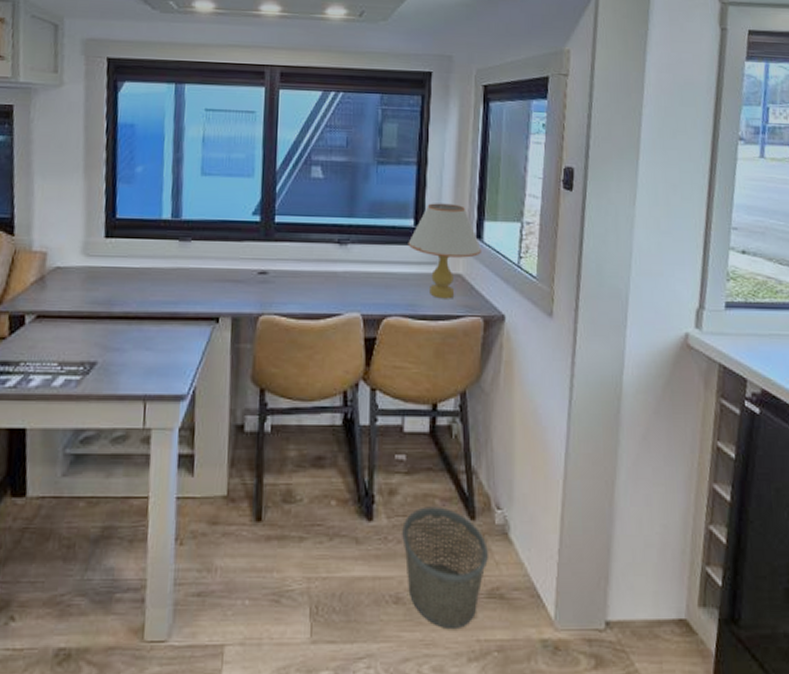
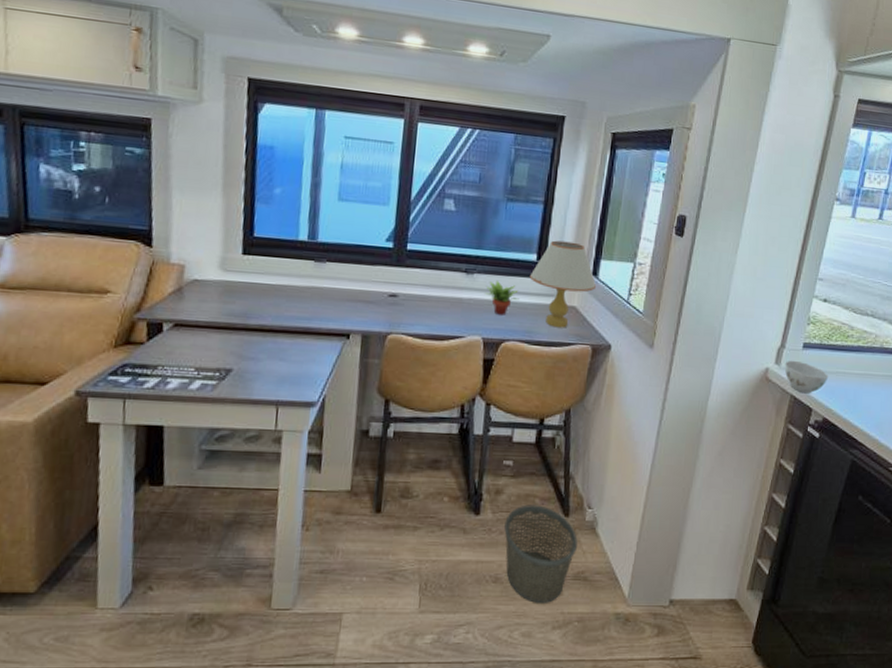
succulent plant: none [361,251,399,288] -> present [485,281,519,315]
teacup: none [707,322,761,362] -> present [784,360,829,394]

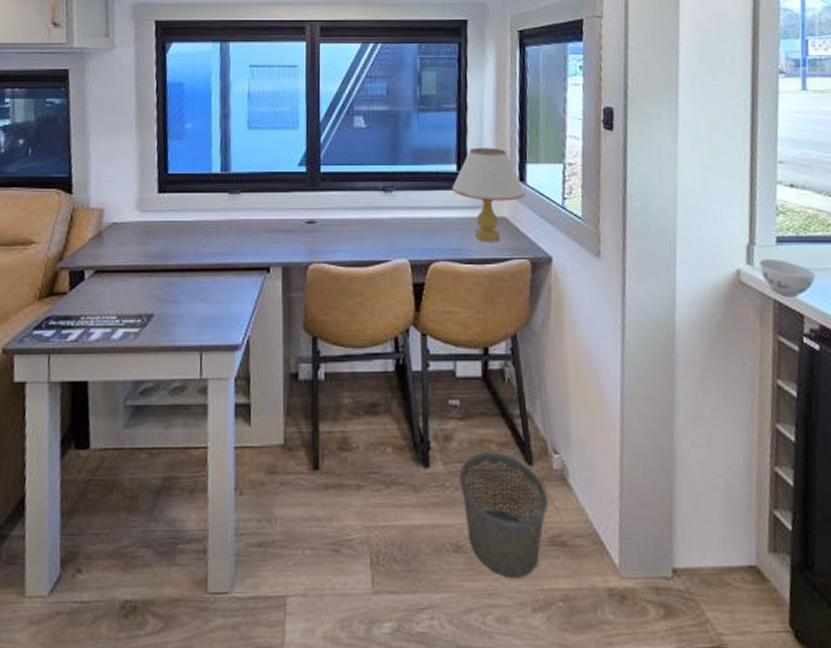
succulent plant: present [485,281,519,315] -> none [406,197,444,233]

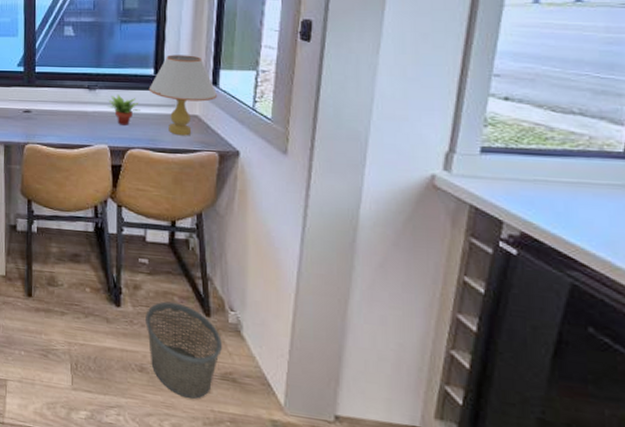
succulent plant: none [406,197,444,233] -> present [108,95,140,125]
teacup: present [758,258,816,297] -> none [457,166,523,204]

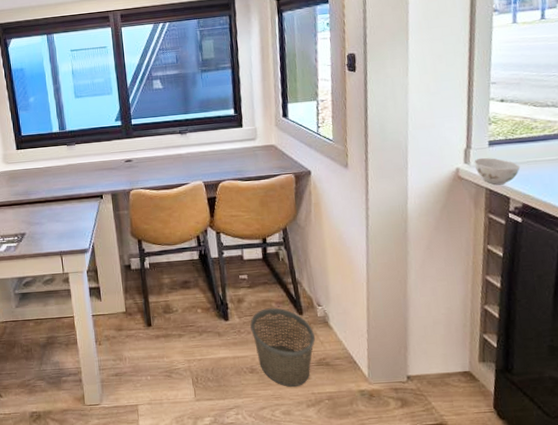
succulent plant: present [108,95,140,125] -> none [198,136,226,162]
table lamp: present [148,55,218,136] -> none [231,94,289,165]
teacup: none [457,166,523,204] -> present [474,157,521,185]

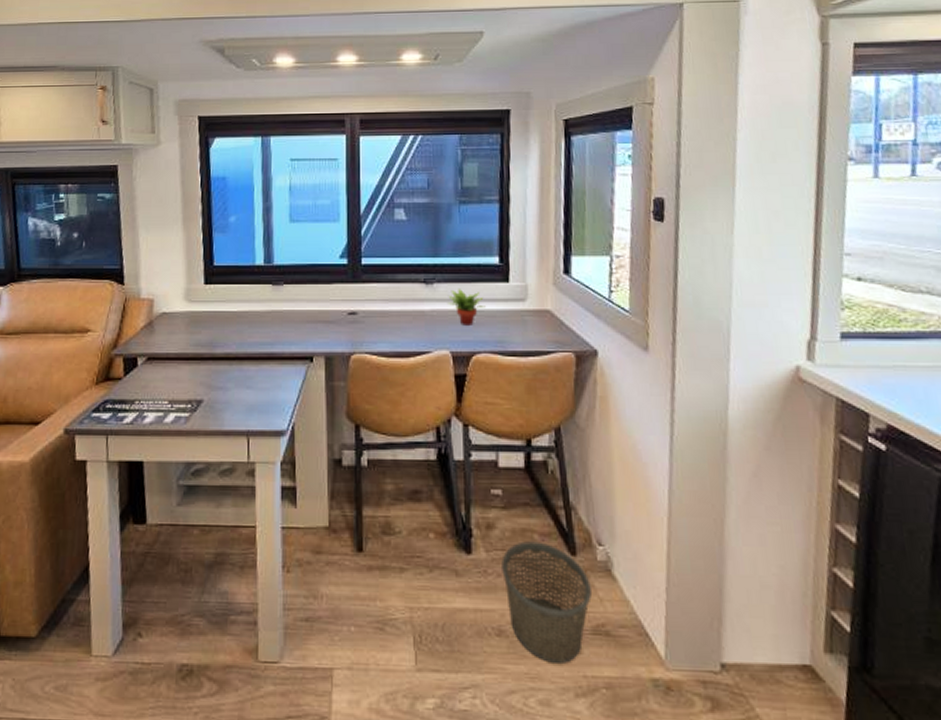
succulent plant: none [198,136,226,162] -> present [448,289,486,325]
teacup: present [474,157,521,185] -> none [820,354,884,395]

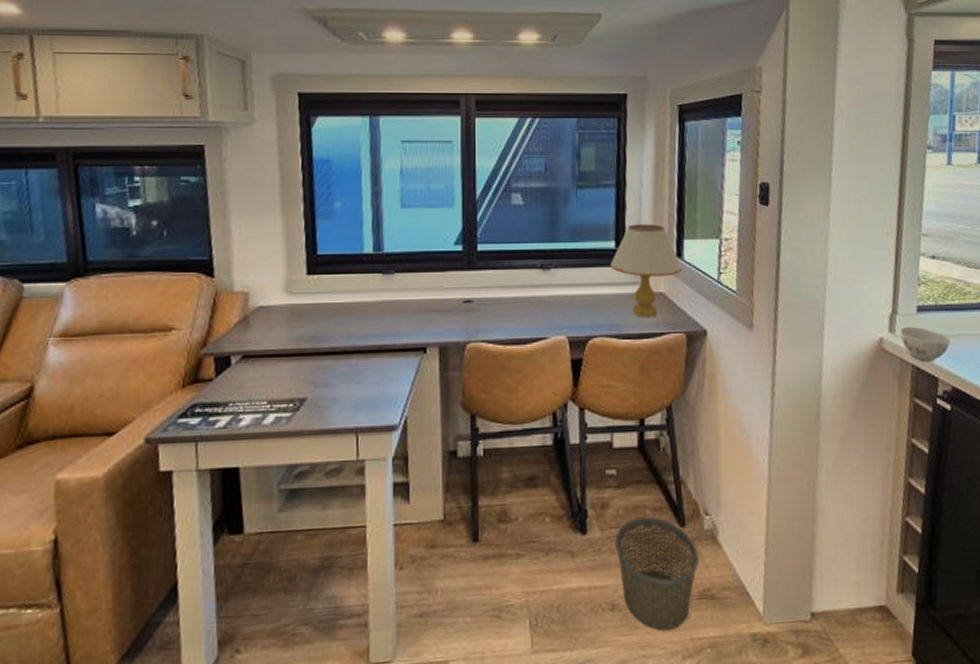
succulent plant: present [448,289,486,325] -> none [565,274,602,310]
table lamp: none [493,240,571,335] -> present [610,224,683,318]
teacup: none [820,354,884,395] -> present [900,326,951,362]

